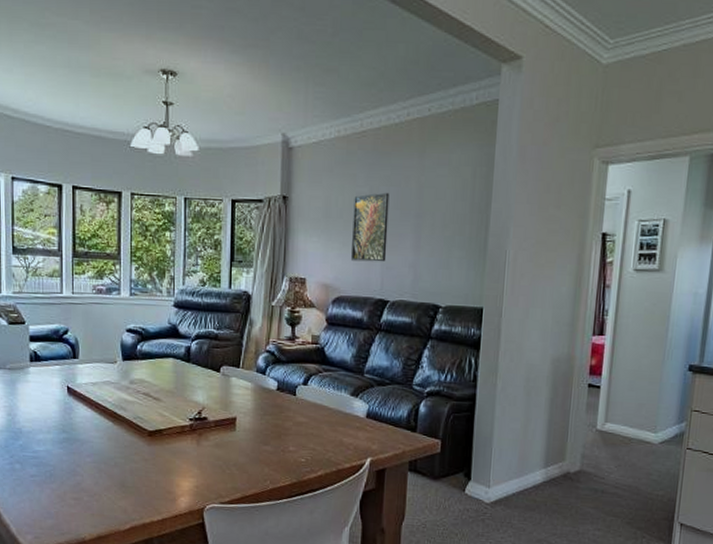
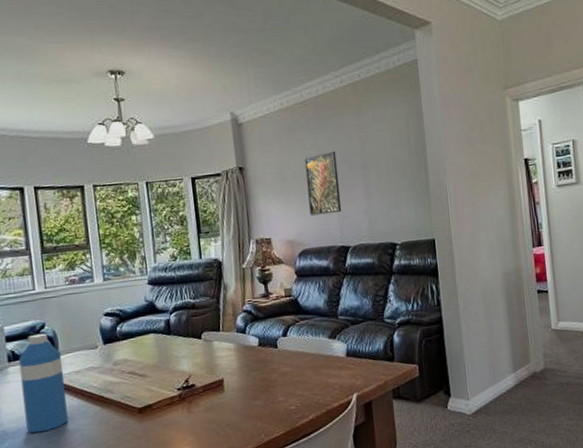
water bottle: none [40,338,81,437] -> present [18,333,69,434]

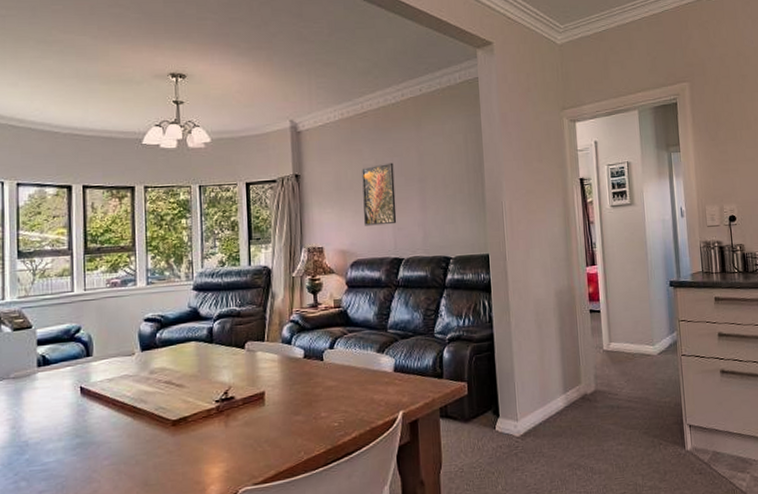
water bottle: present [18,333,69,434] -> none [48,337,96,445]

